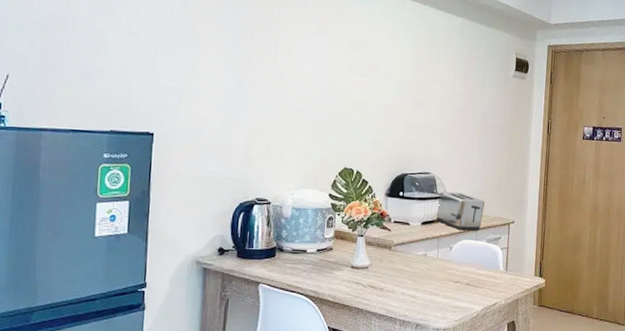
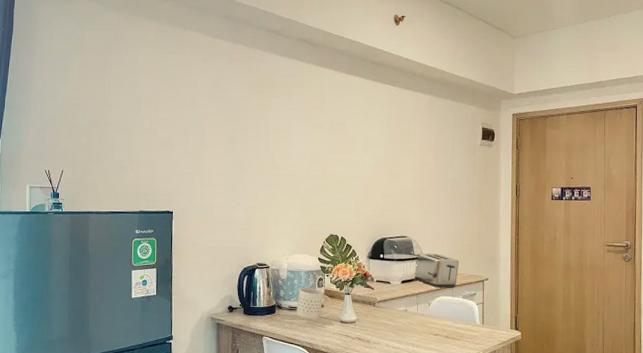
mug: none [299,227,341,264] -> present [296,287,331,319]

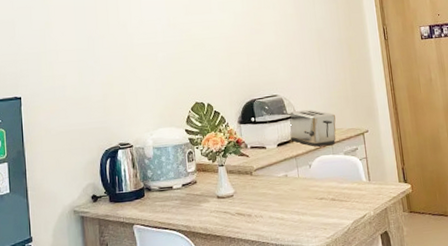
mug: present [296,287,331,319] -> none [167,163,205,199]

